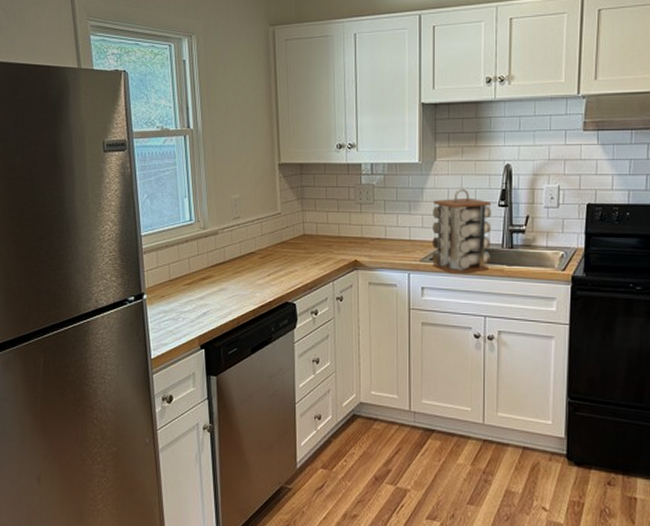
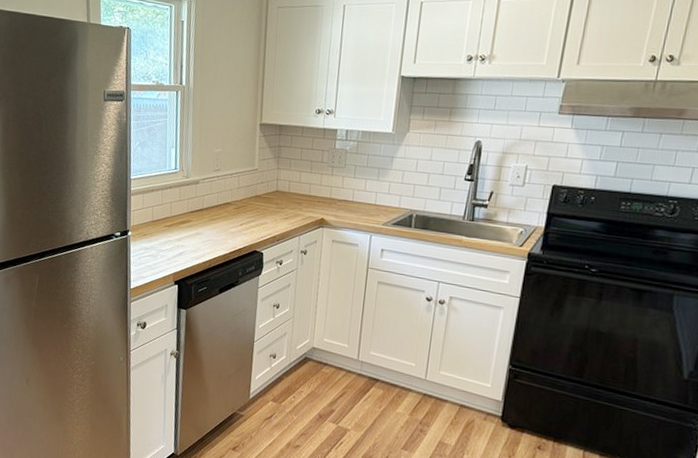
spice rack: present [432,188,492,274] -> none [394,160,458,241]

